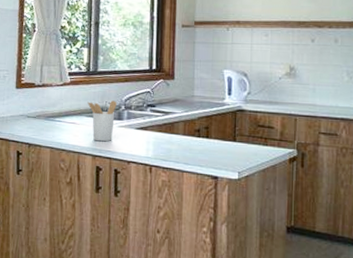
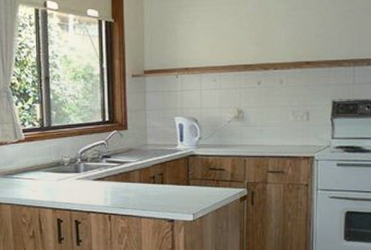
utensil holder: present [87,100,117,142] -> none [44,154,73,195]

